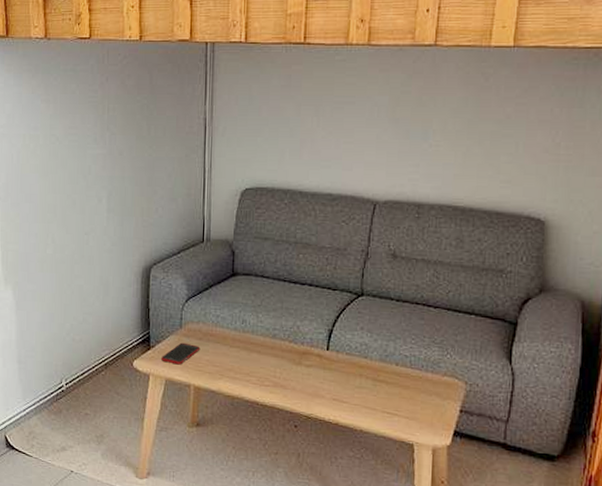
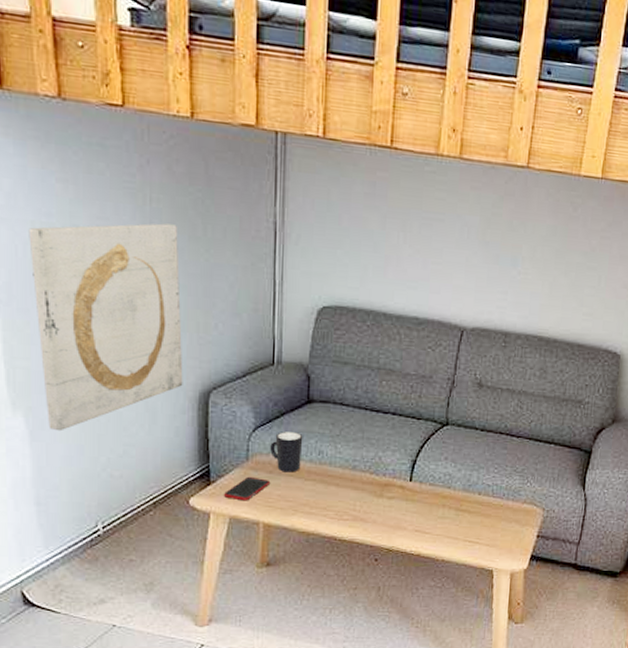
wall art: none [21,128,130,302] -> present [28,223,183,432]
mug: none [200,301,229,340] -> present [270,431,303,473]

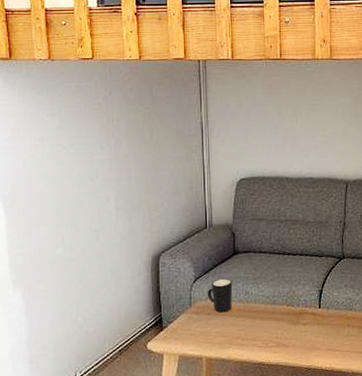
wall art: present [28,223,183,432] -> none [27,134,139,301]
cell phone: present [224,476,271,501] -> none [174,319,210,341]

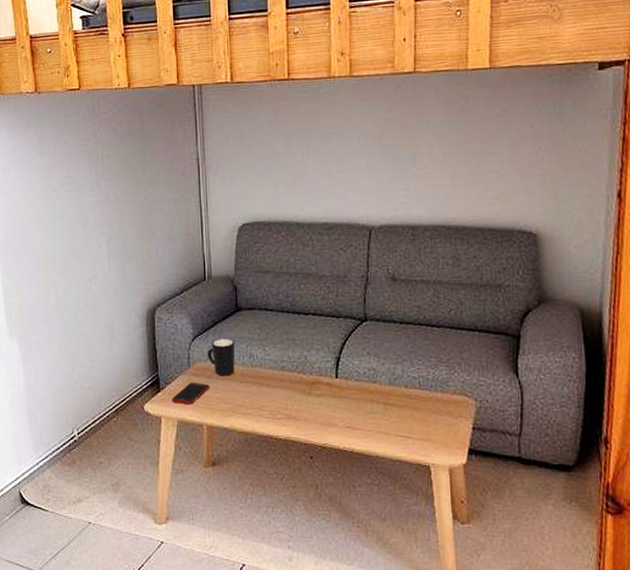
cell phone: none [174,319,210,341] -> present [172,382,210,405]

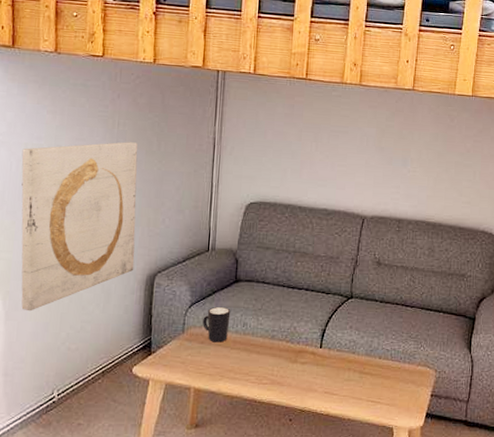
wall art: none [18,173,134,353] -> present [21,142,138,312]
cell phone: present [172,382,210,405] -> none [162,347,202,369]

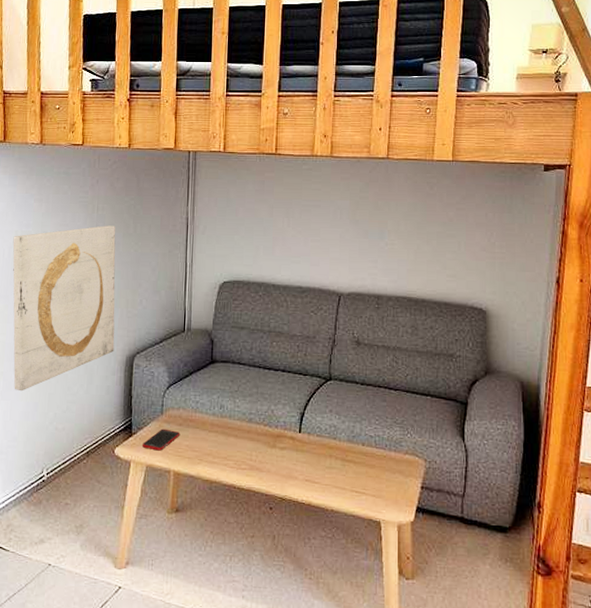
cell phone: none [162,347,202,369] -> present [143,428,181,451]
mug: present [203,306,231,343] -> none [180,388,208,425]

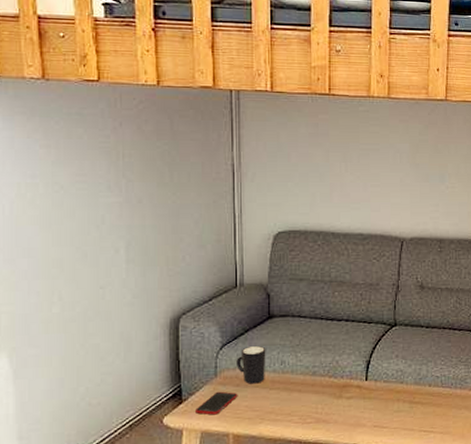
wall art: present [13,225,116,392] -> none [15,174,155,368]
mug: none [180,388,208,425] -> present [237,345,266,384]

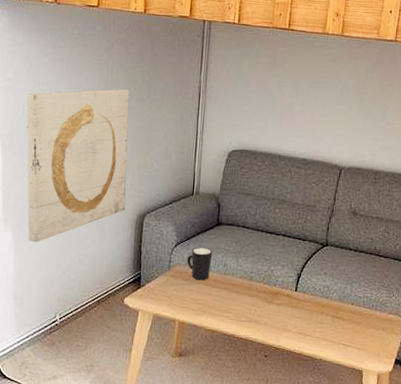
wall art: none [15,174,155,368] -> present [27,89,130,243]
cell phone: present [196,391,238,415] -> none [150,282,186,302]

